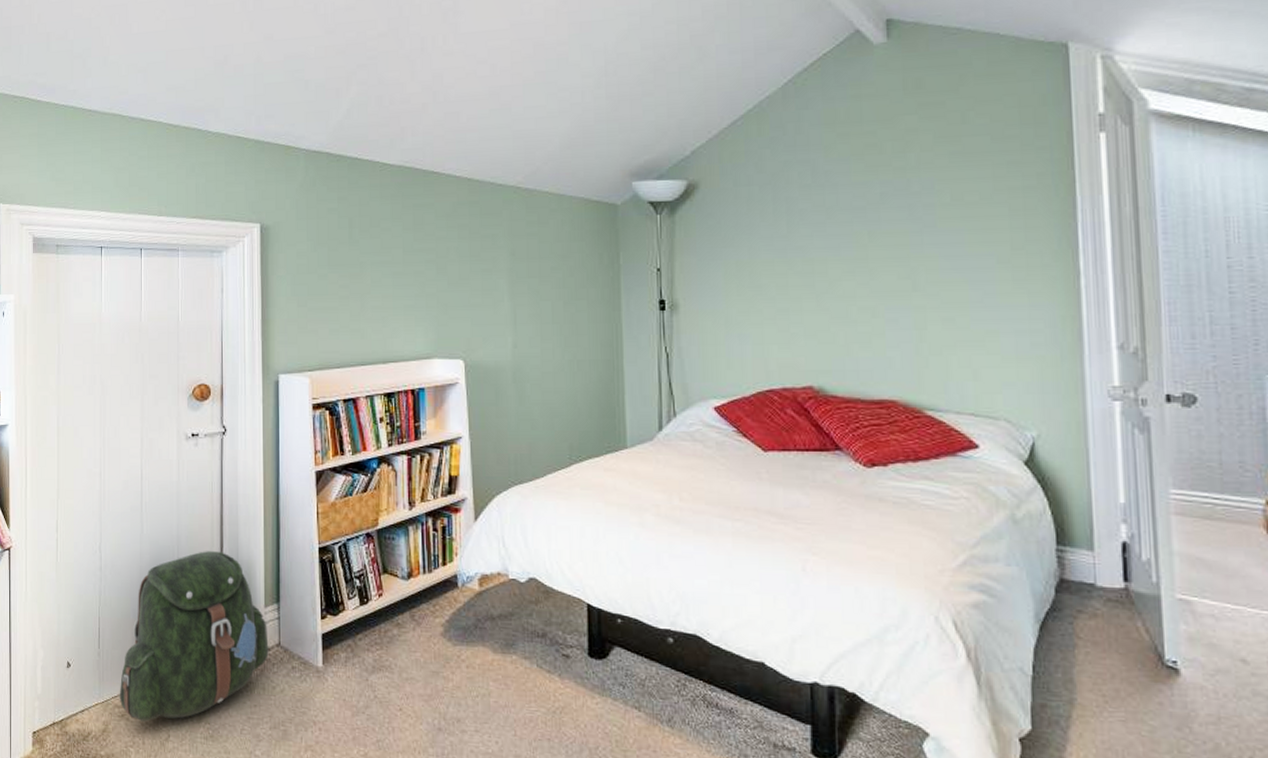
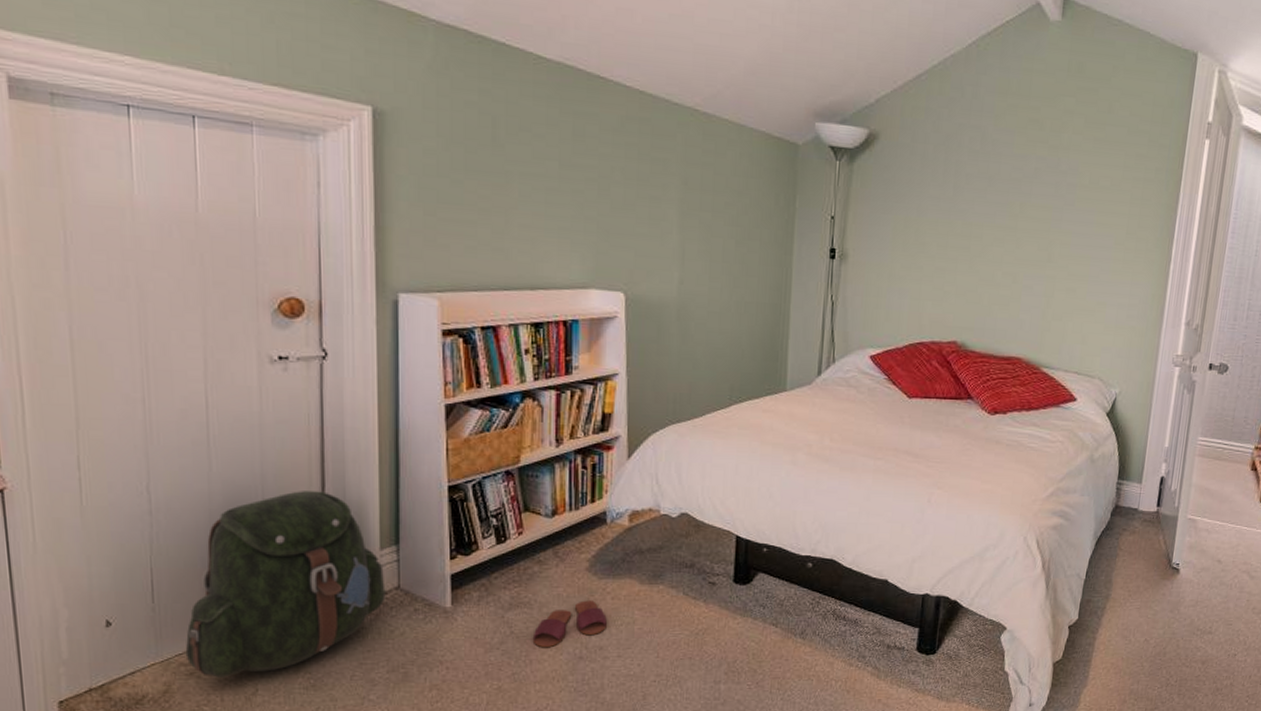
slippers: none [394,667,463,716] -> present [532,600,607,648]

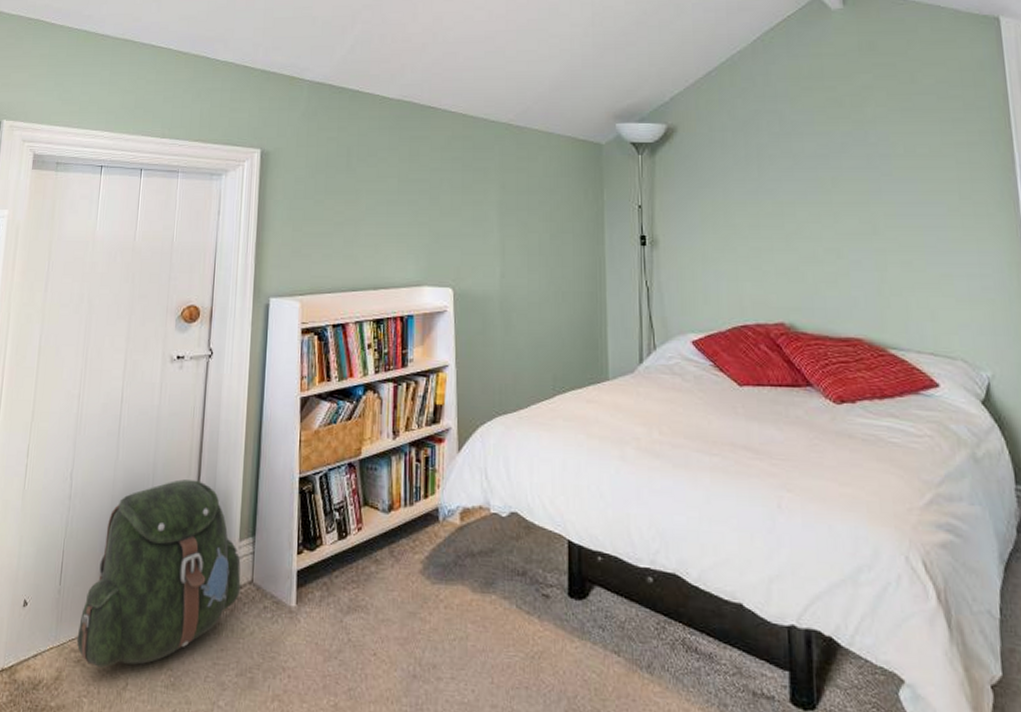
slippers: present [532,600,607,648] -> none [368,608,440,662]

